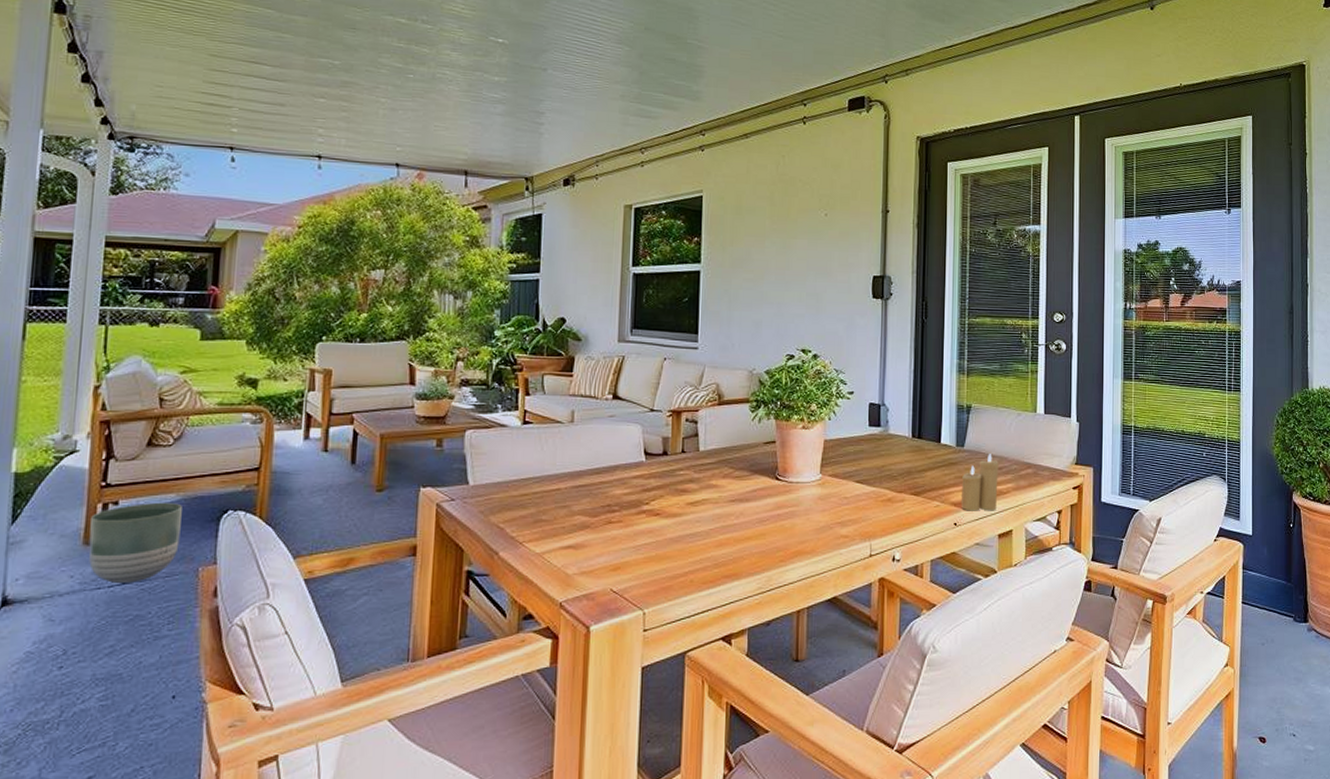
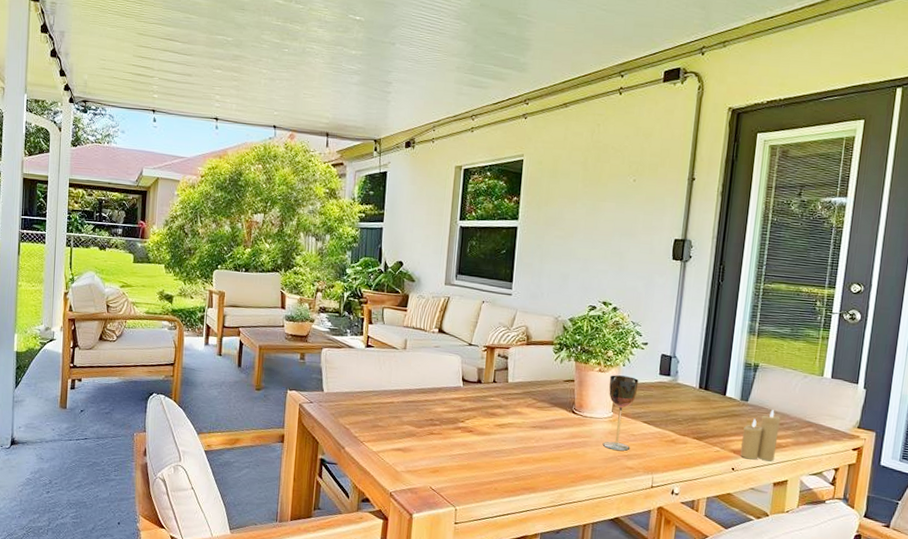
planter: present [88,503,182,583] -> none [63,382,123,439]
wineglass: none [812,431,847,517] -> present [602,375,639,451]

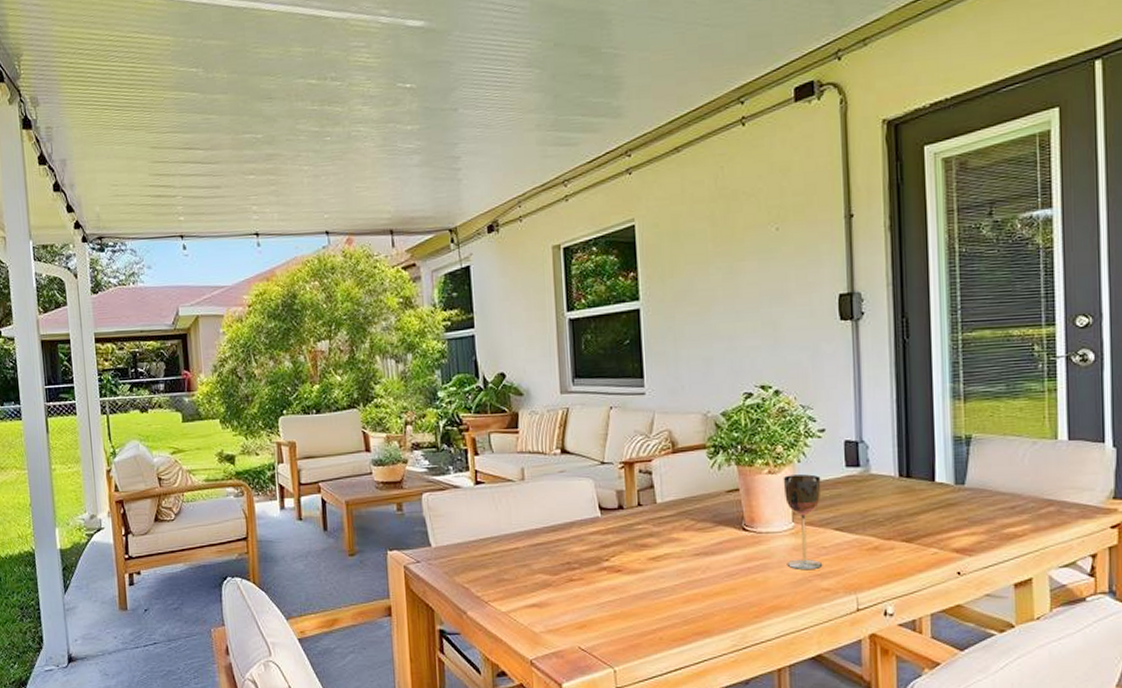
candle: present [740,410,781,462] -> none [963,491,1011,558]

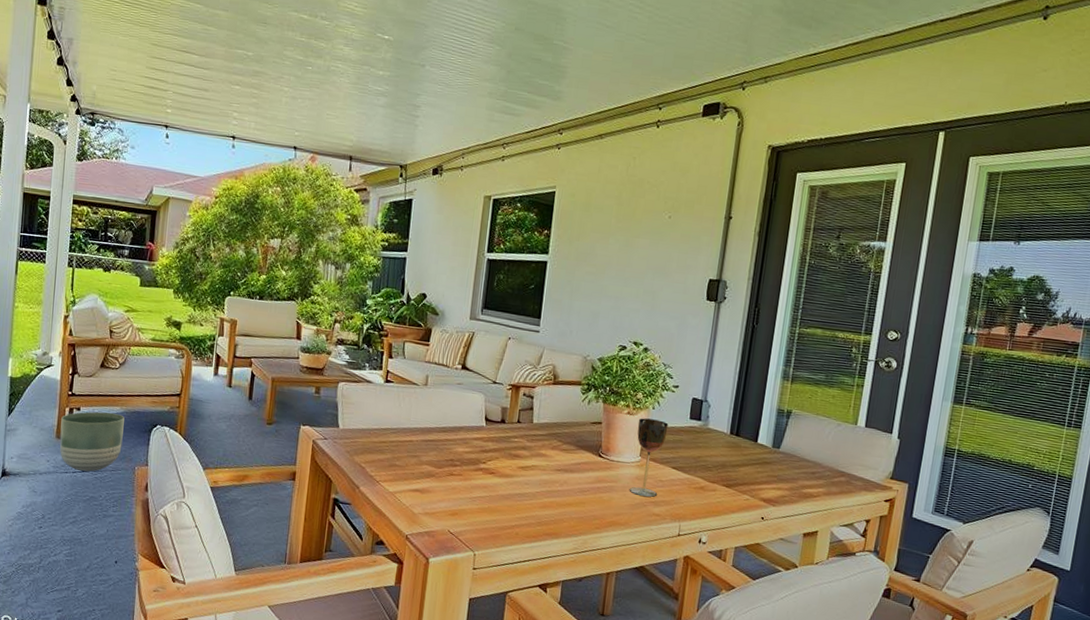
planter: none [122,572,193,643] -> present [59,411,125,472]

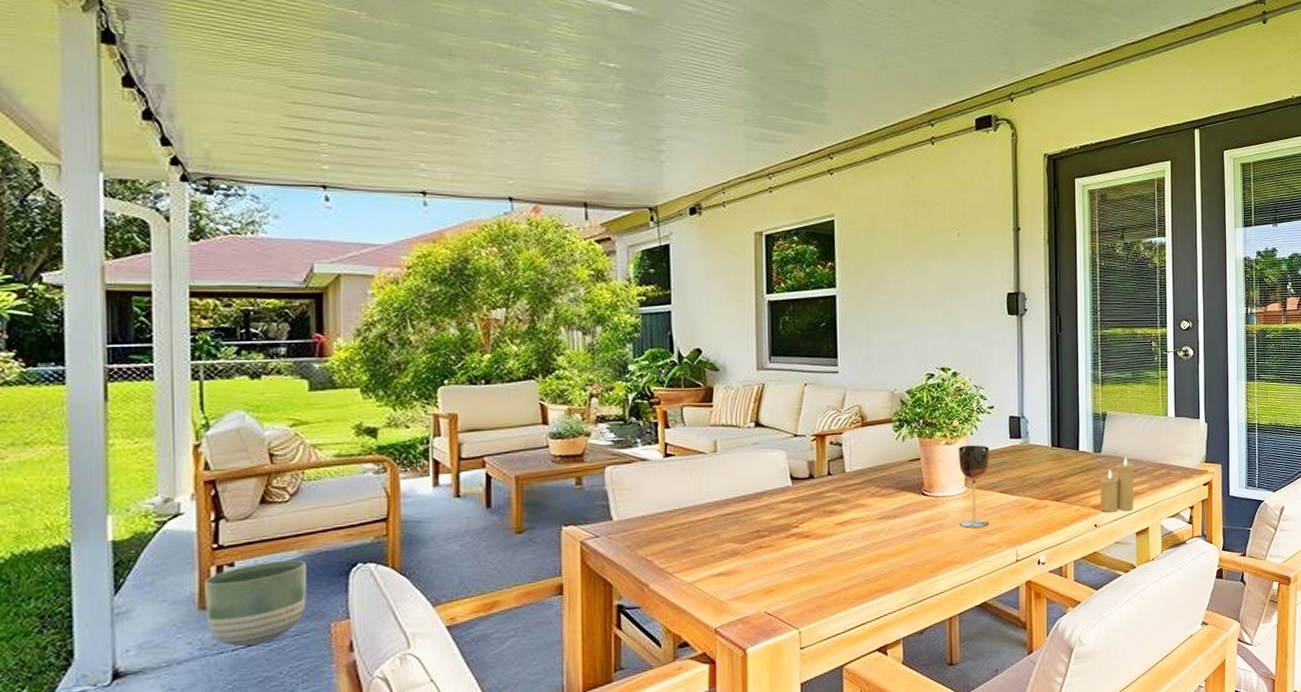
candle: none [770,458,813,512] -> present [1099,457,1134,513]

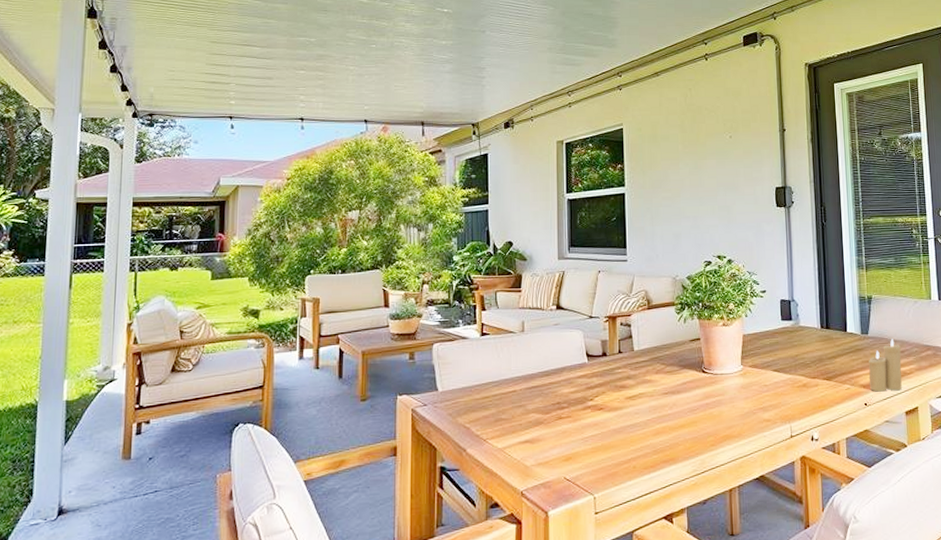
planter: present [205,560,307,646] -> none [126,420,201,491]
wineglass: present [958,445,990,528] -> none [734,326,764,404]

